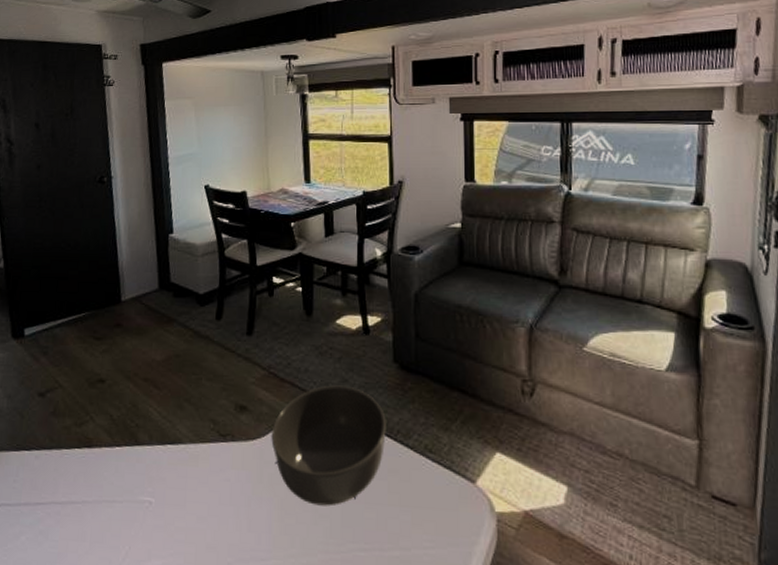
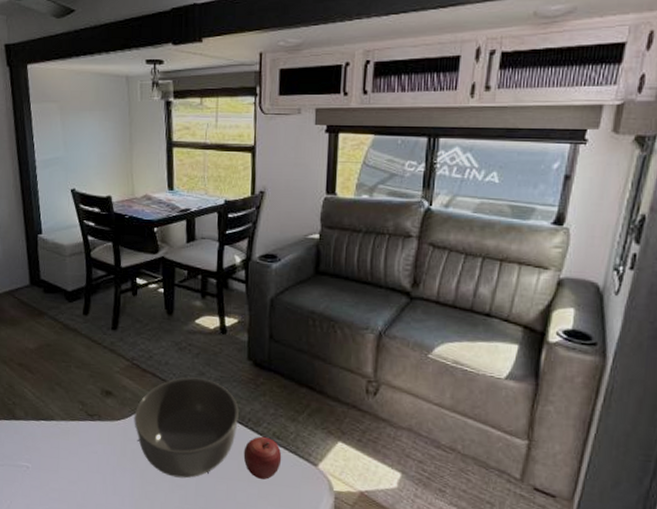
fruit: none [393,450,436,502] -> present [243,436,282,480]

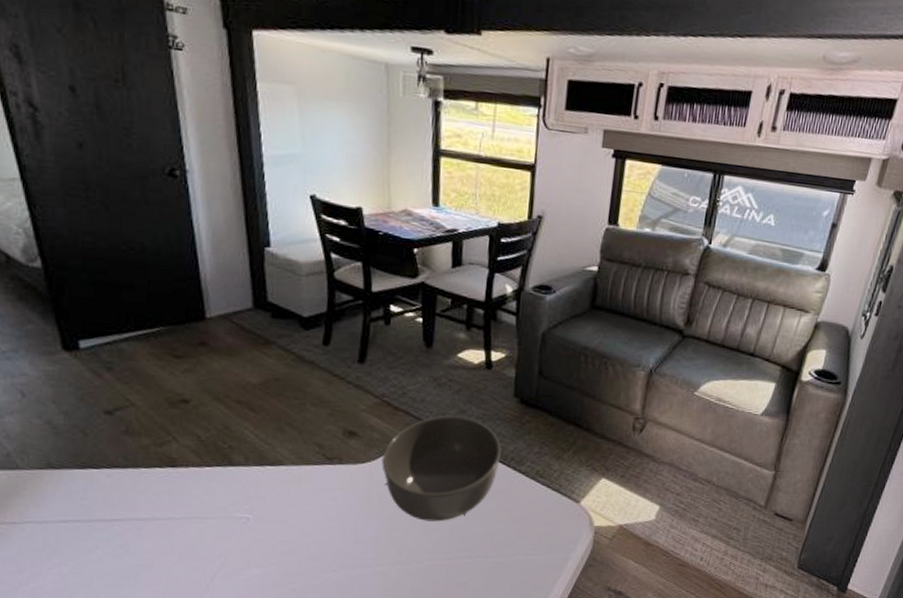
fruit: present [243,436,282,480] -> none [503,475,544,519]

